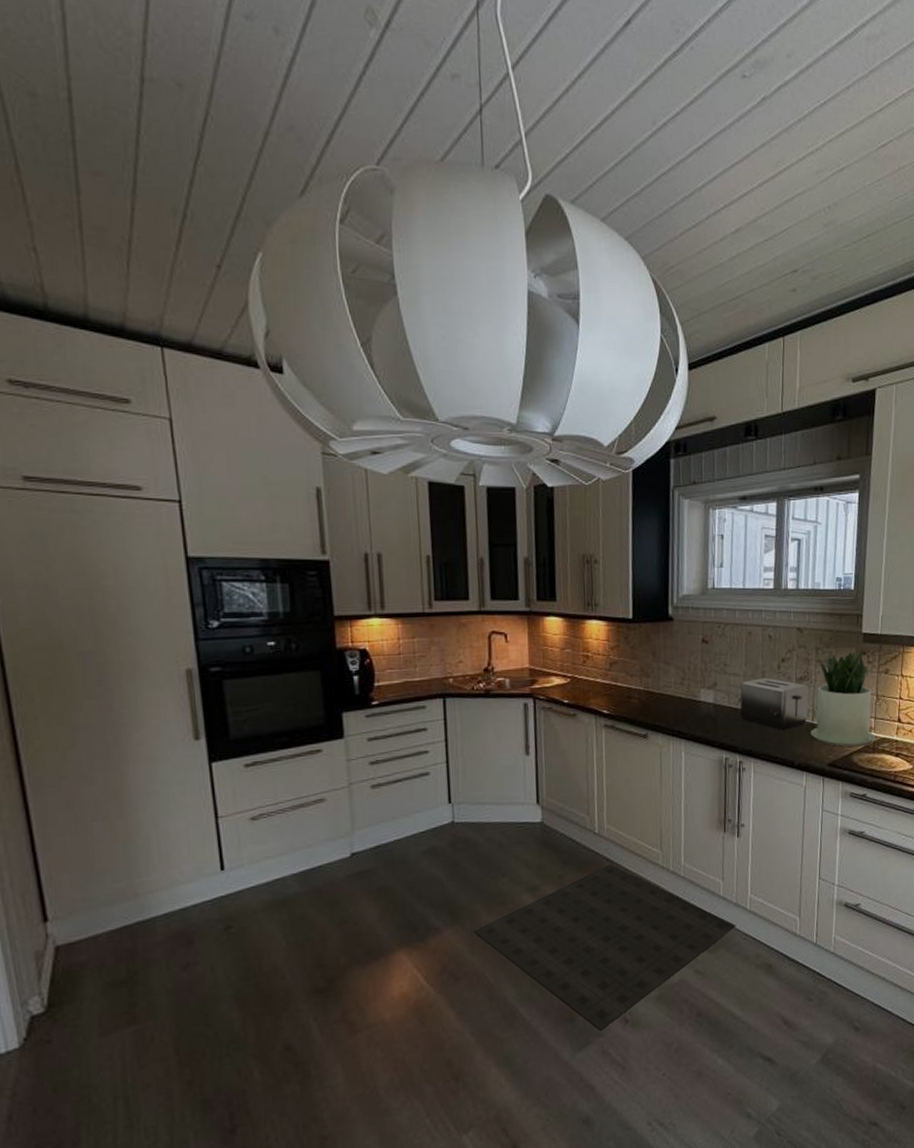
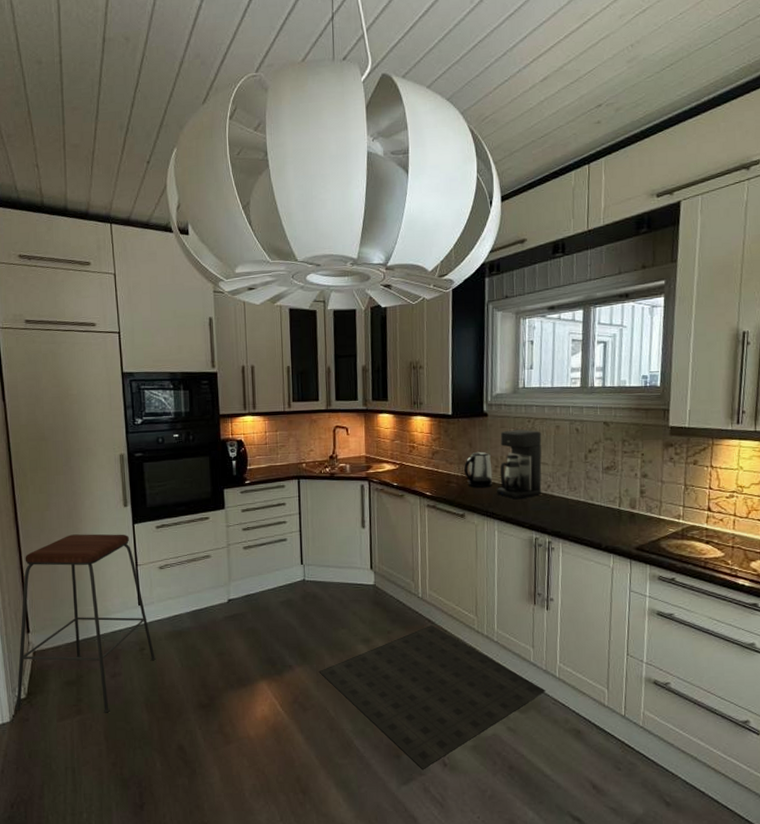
bar stool: none [27,776,248,1032] -> present [15,534,156,713]
kettle: none [647,661,679,704] -> present [464,451,493,488]
coffee maker: none [683,636,733,716] -> present [497,429,542,500]
toaster: present [740,678,809,730] -> none [549,467,615,515]
planter: present [811,649,876,747] -> none [618,441,684,533]

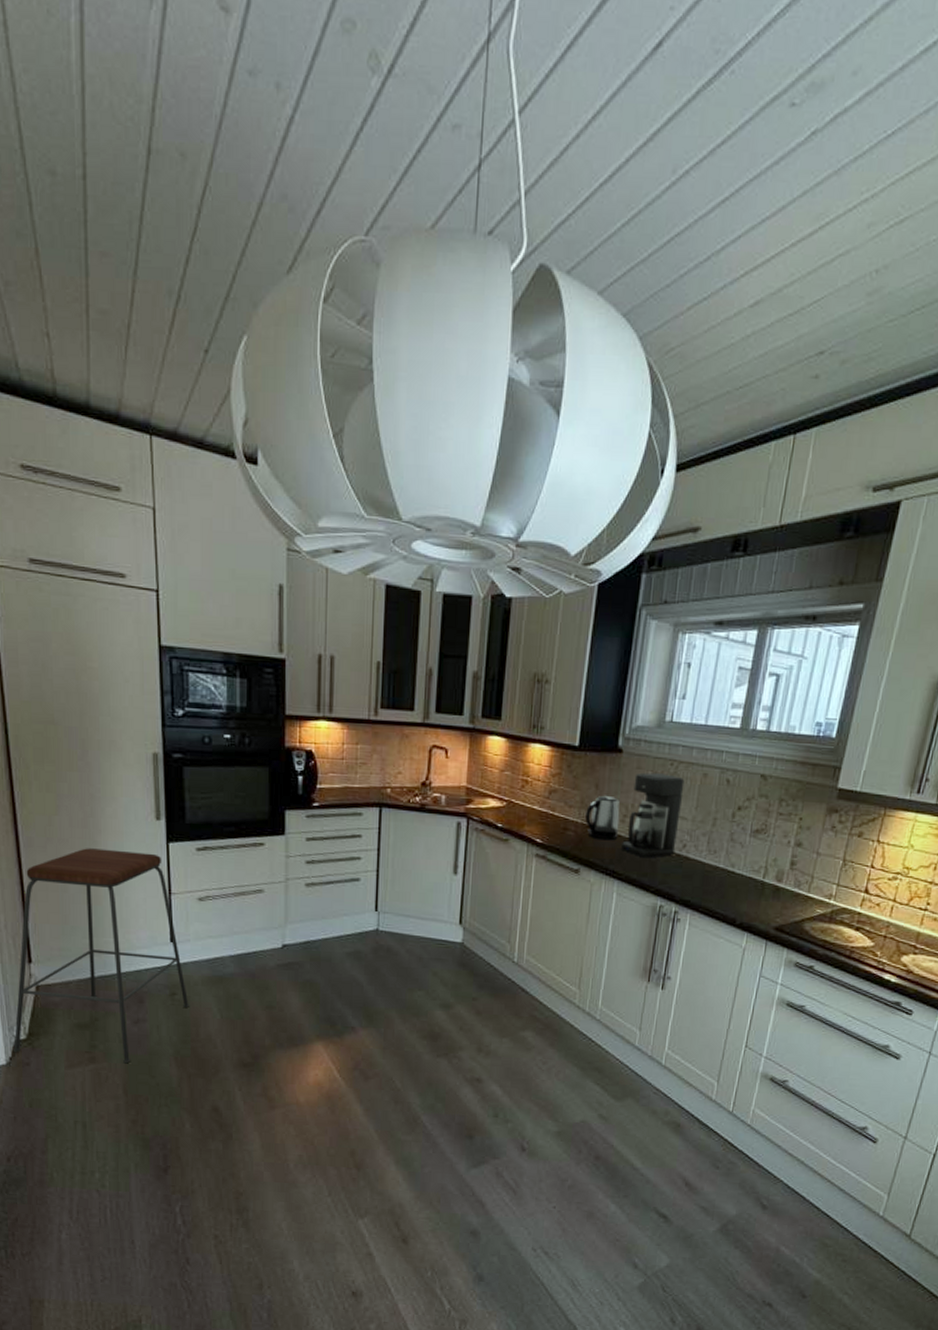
doormat: present [319,625,546,769] -> none [386,995,648,1153]

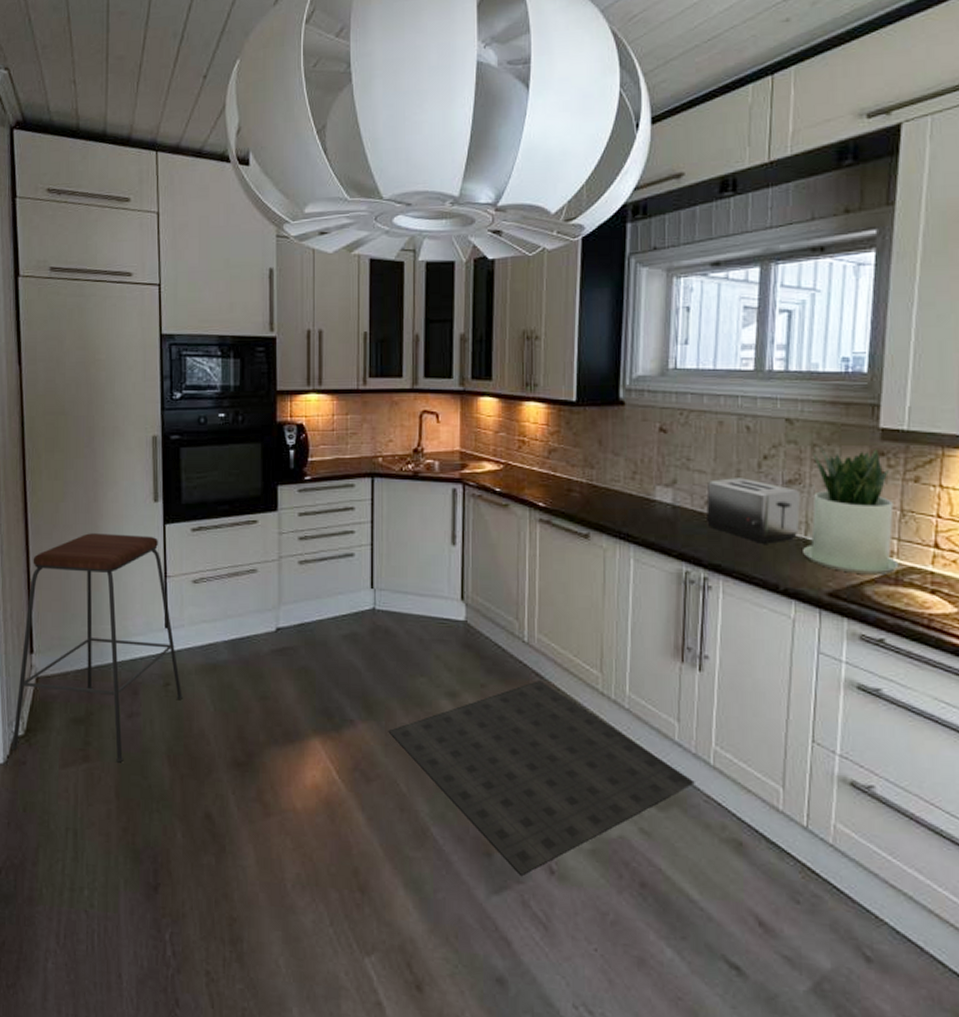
doormat: none [386,995,648,1153] -> present [388,680,695,875]
kettle: present [585,795,620,841] -> none [591,451,629,501]
coffee maker: present [621,772,685,858] -> none [634,424,698,518]
toaster: none [682,825,764,884] -> present [706,478,800,544]
planter: none [759,801,839,914] -> present [803,446,899,575]

